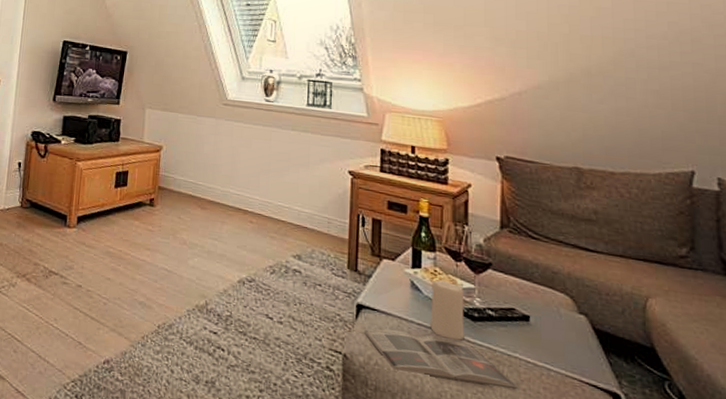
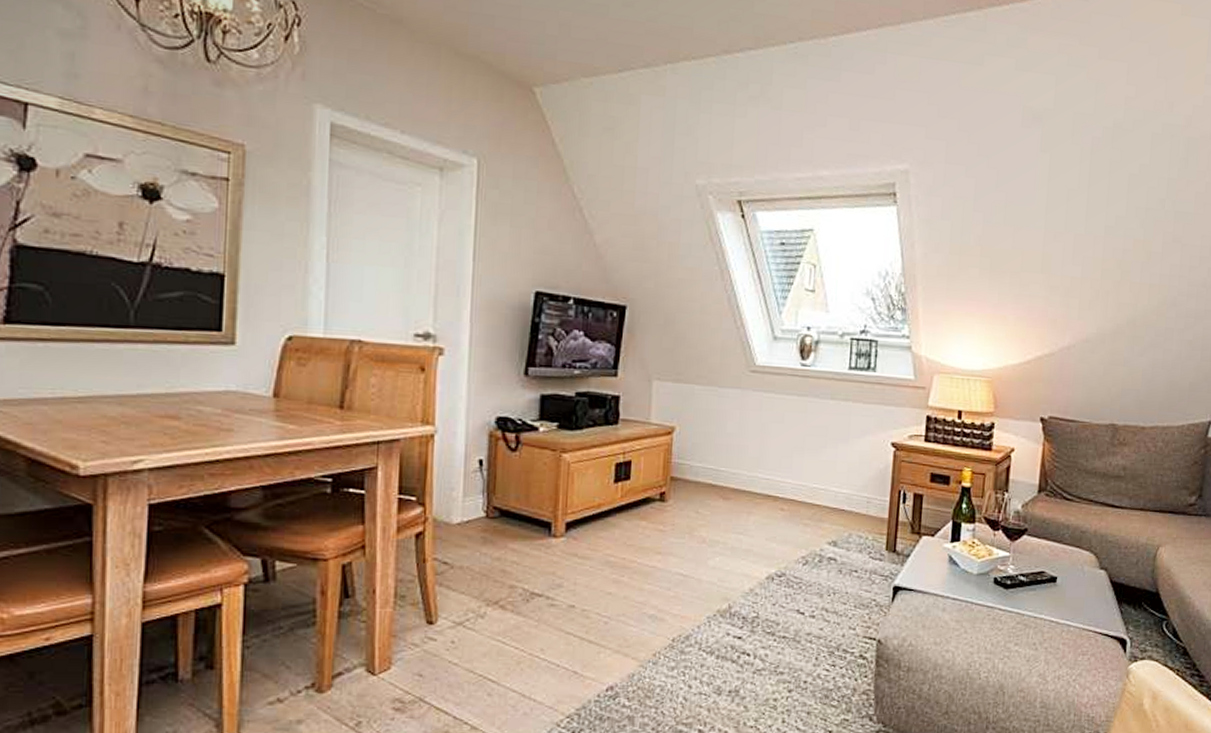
magazine: present [363,328,518,389] -> none [899,608,1041,648]
candle: present [430,280,464,341] -> none [965,551,999,611]

